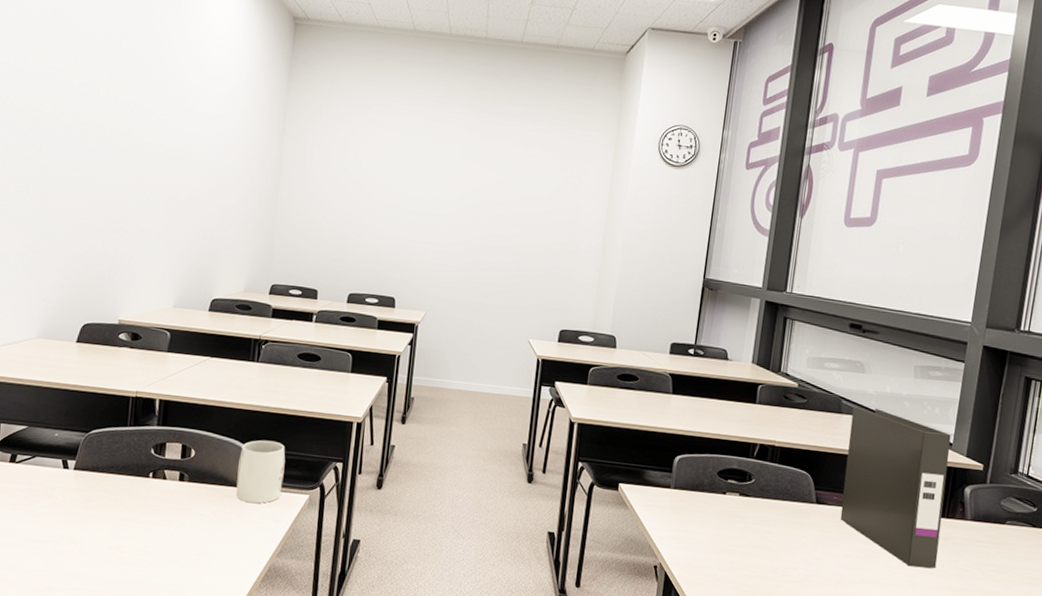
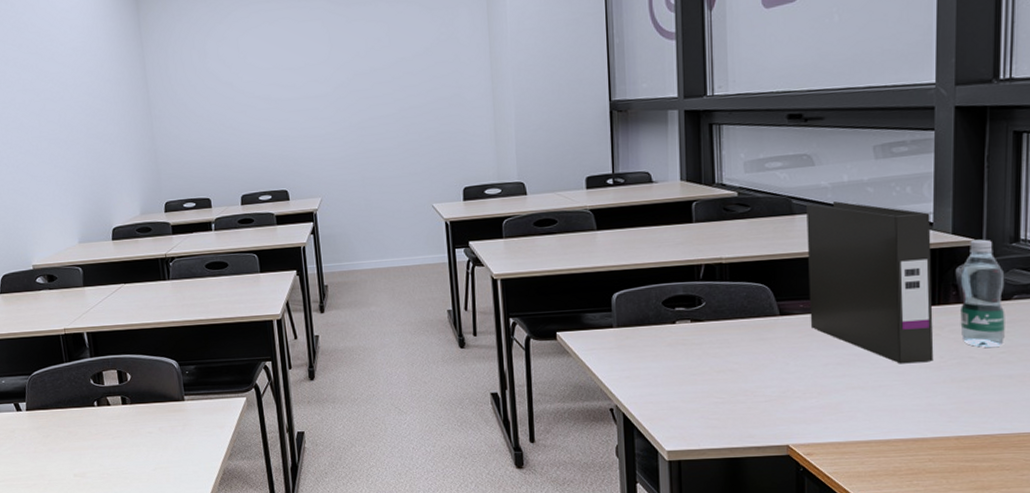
mug: present [236,440,286,504] -> none [172,352,219,414]
bottle: none [961,465,1002,565] -> present [960,239,1005,348]

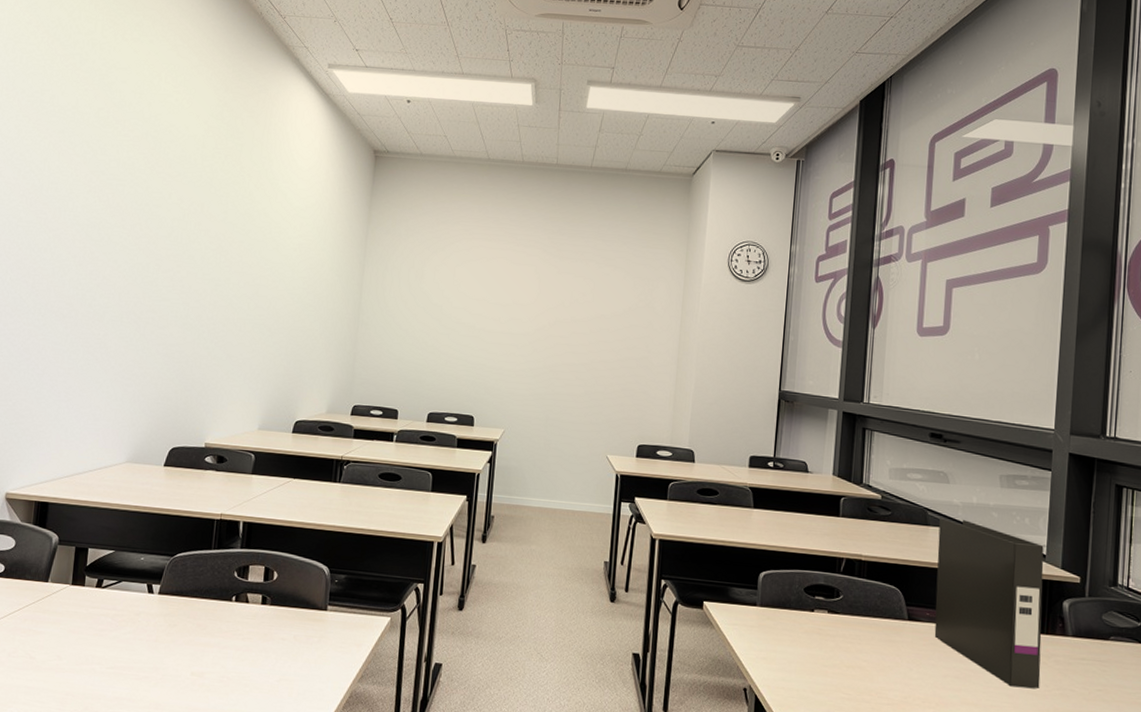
bottle: present [960,239,1005,348] -> none [1064,577,1104,684]

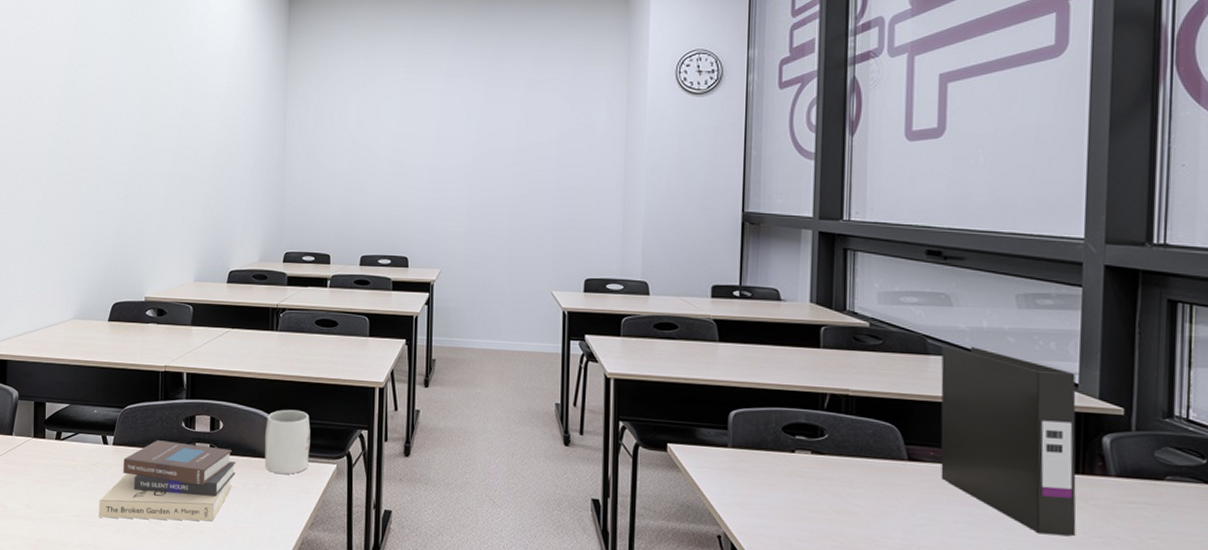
books: none [137,590,288,674] -> present [99,440,236,521]
mug: none [317,561,367,627] -> present [264,409,311,475]

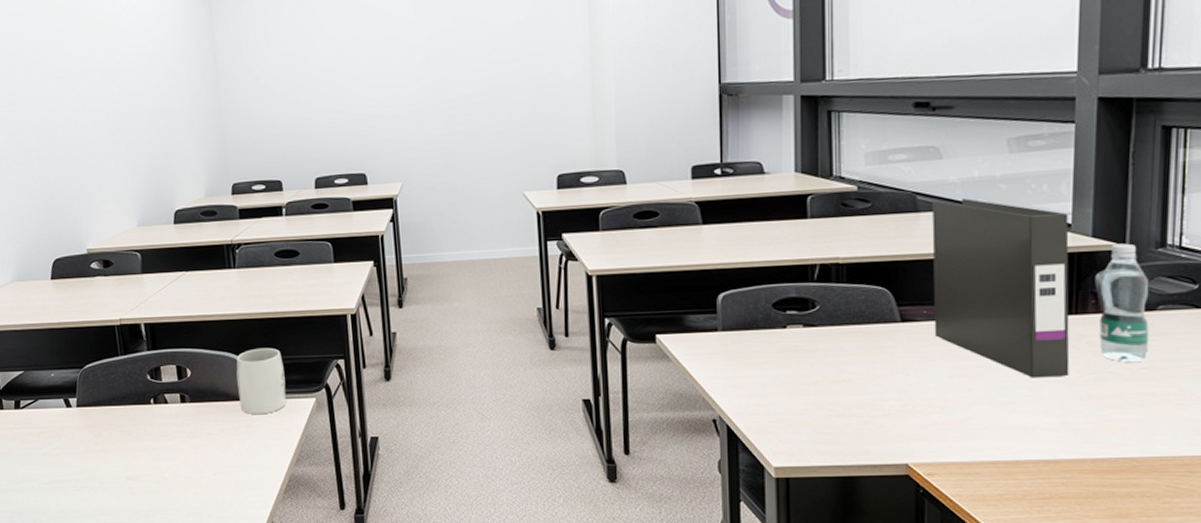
books: present [99,440,236,521] -> none [71,395,211,481]
bottle: none [1106,409,1157,531] -> present [1099,243,1149,363]

